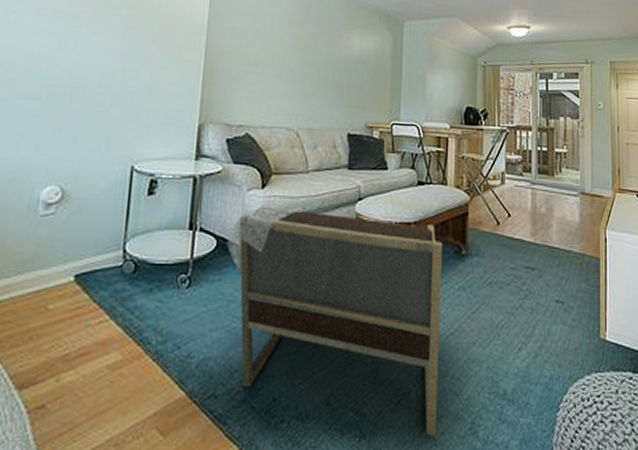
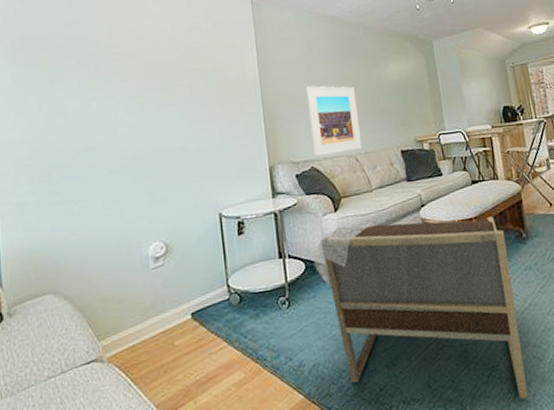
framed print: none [251,44,310,124] -> present [306,86,363,156]

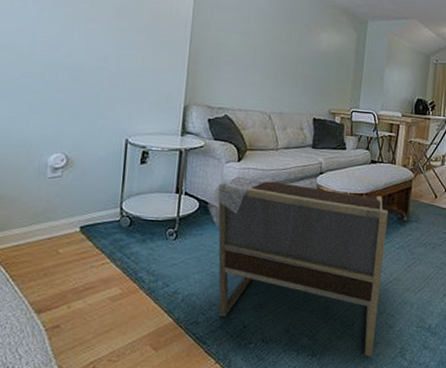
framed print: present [306,86,363,156] -> none [230,36,283,108]

